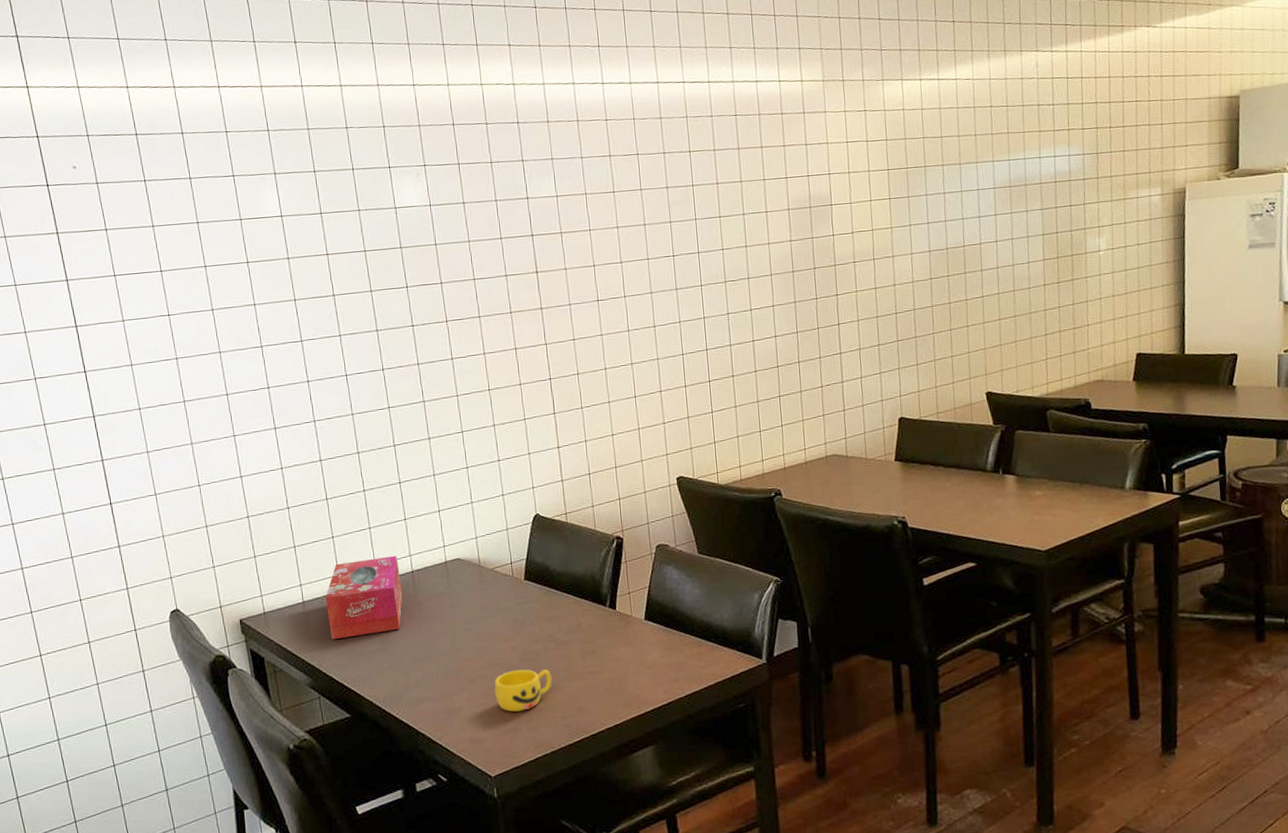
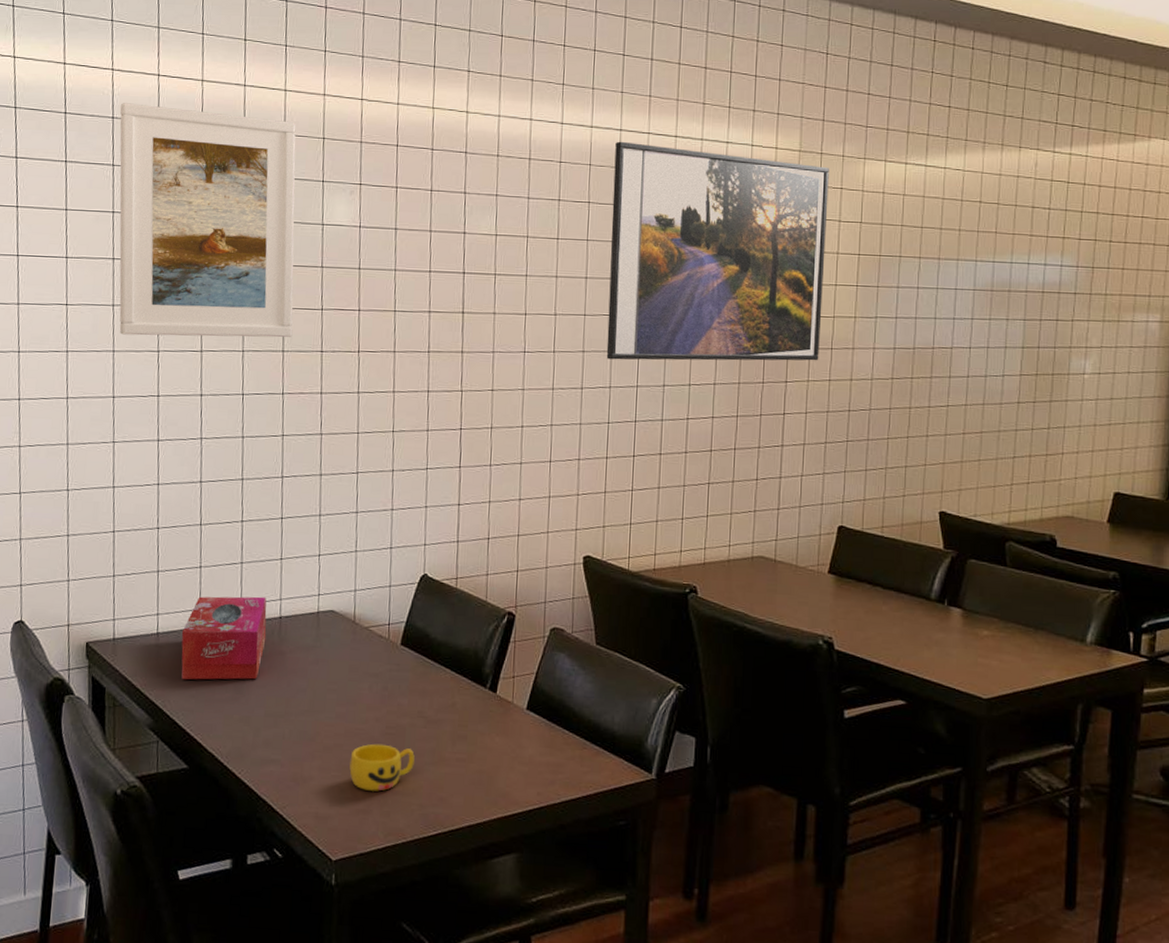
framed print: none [187,114,384,336] -> present [119,103,296,338]
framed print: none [654,92,864,297] -> present [606,141,829,361]

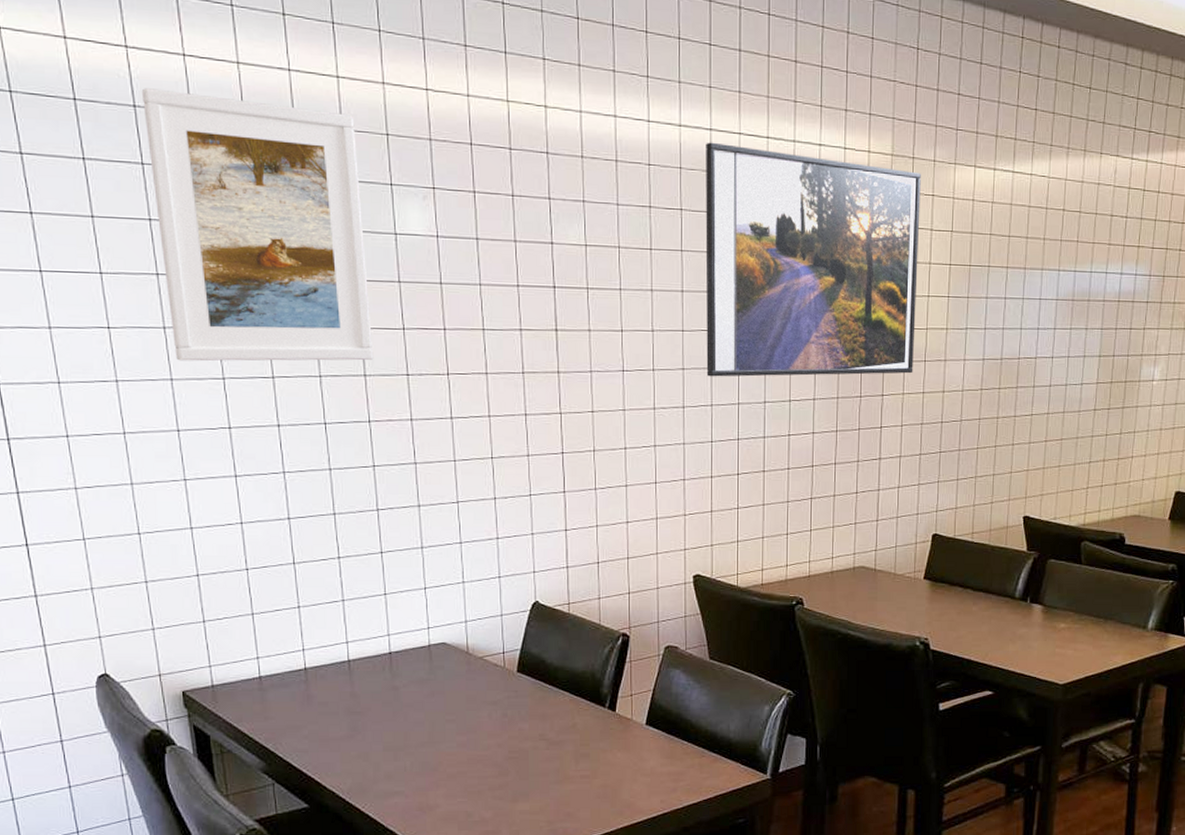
tissue box: present [181,596,267,680] -> none [286,633,377,722]
cup: present [349,743,415,791] -> none [475,768,539,813]

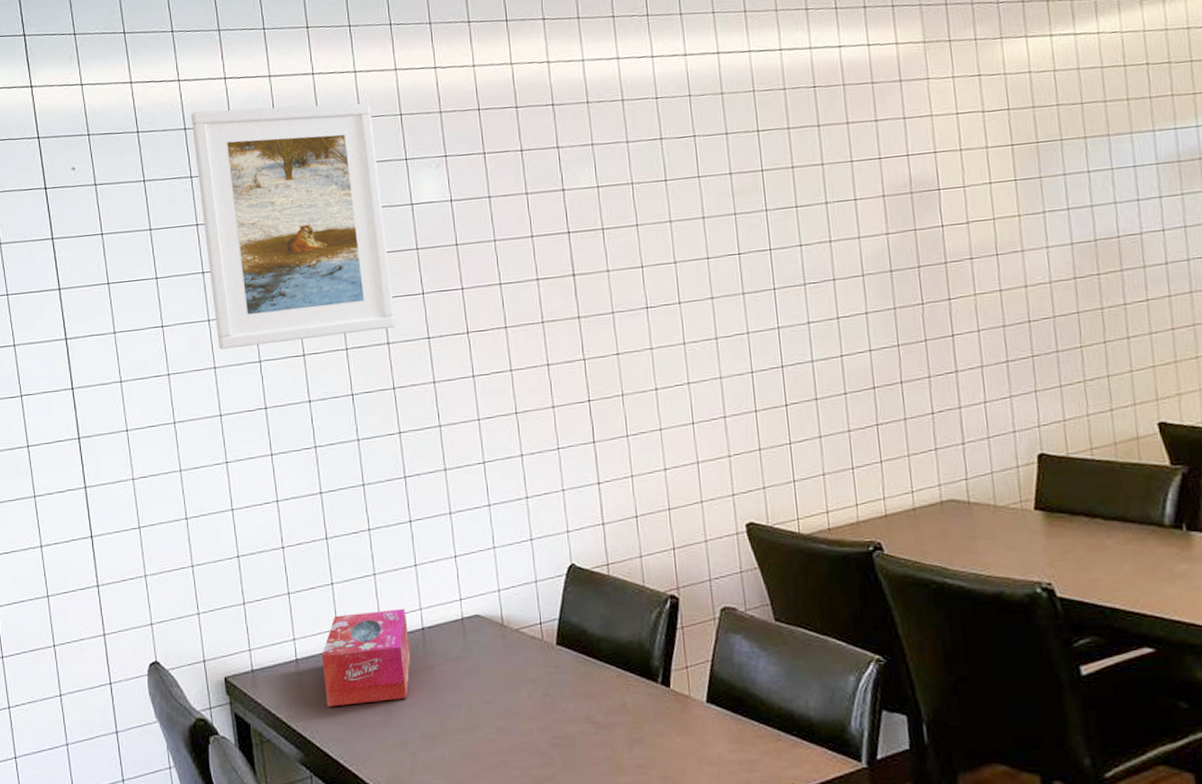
tissue box: none [286,633,377,722] -> present [321,608,411,708]
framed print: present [705,142,921,377] -> none [714,54,984,303]

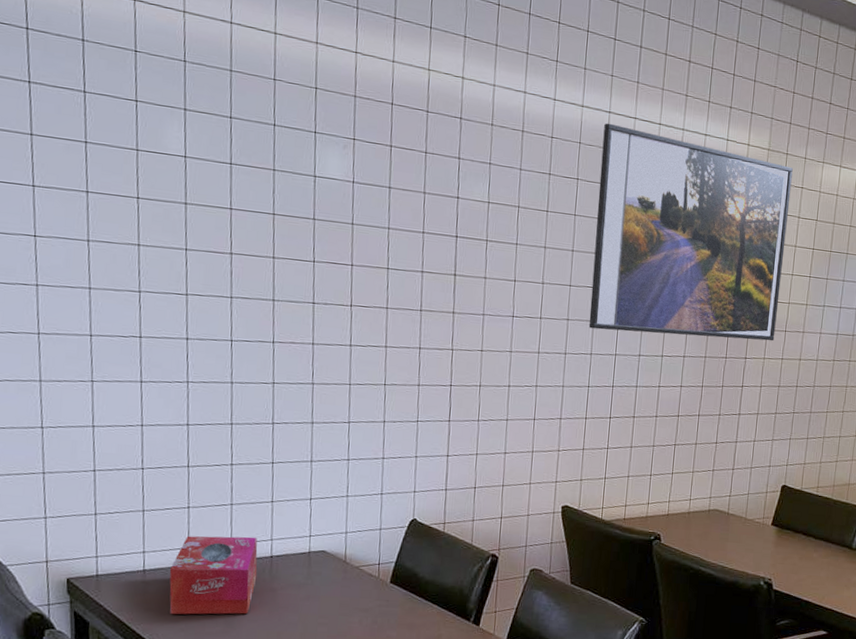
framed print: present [191,102,396,350] -> none [91,25,287,287]
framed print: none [714,54,984,303] -> present [588,123,793,341]

